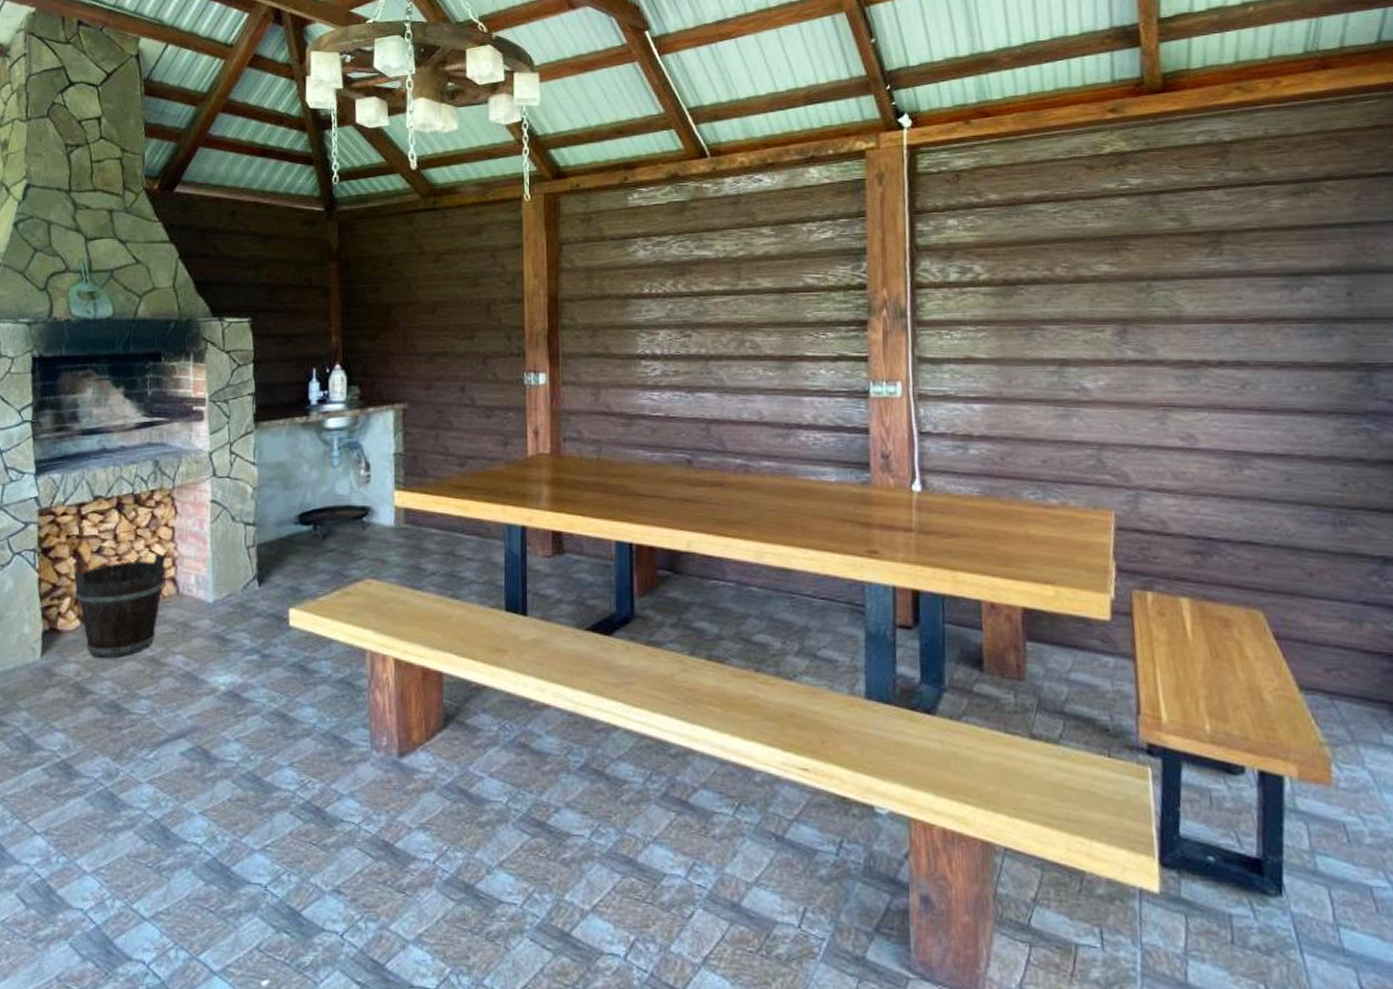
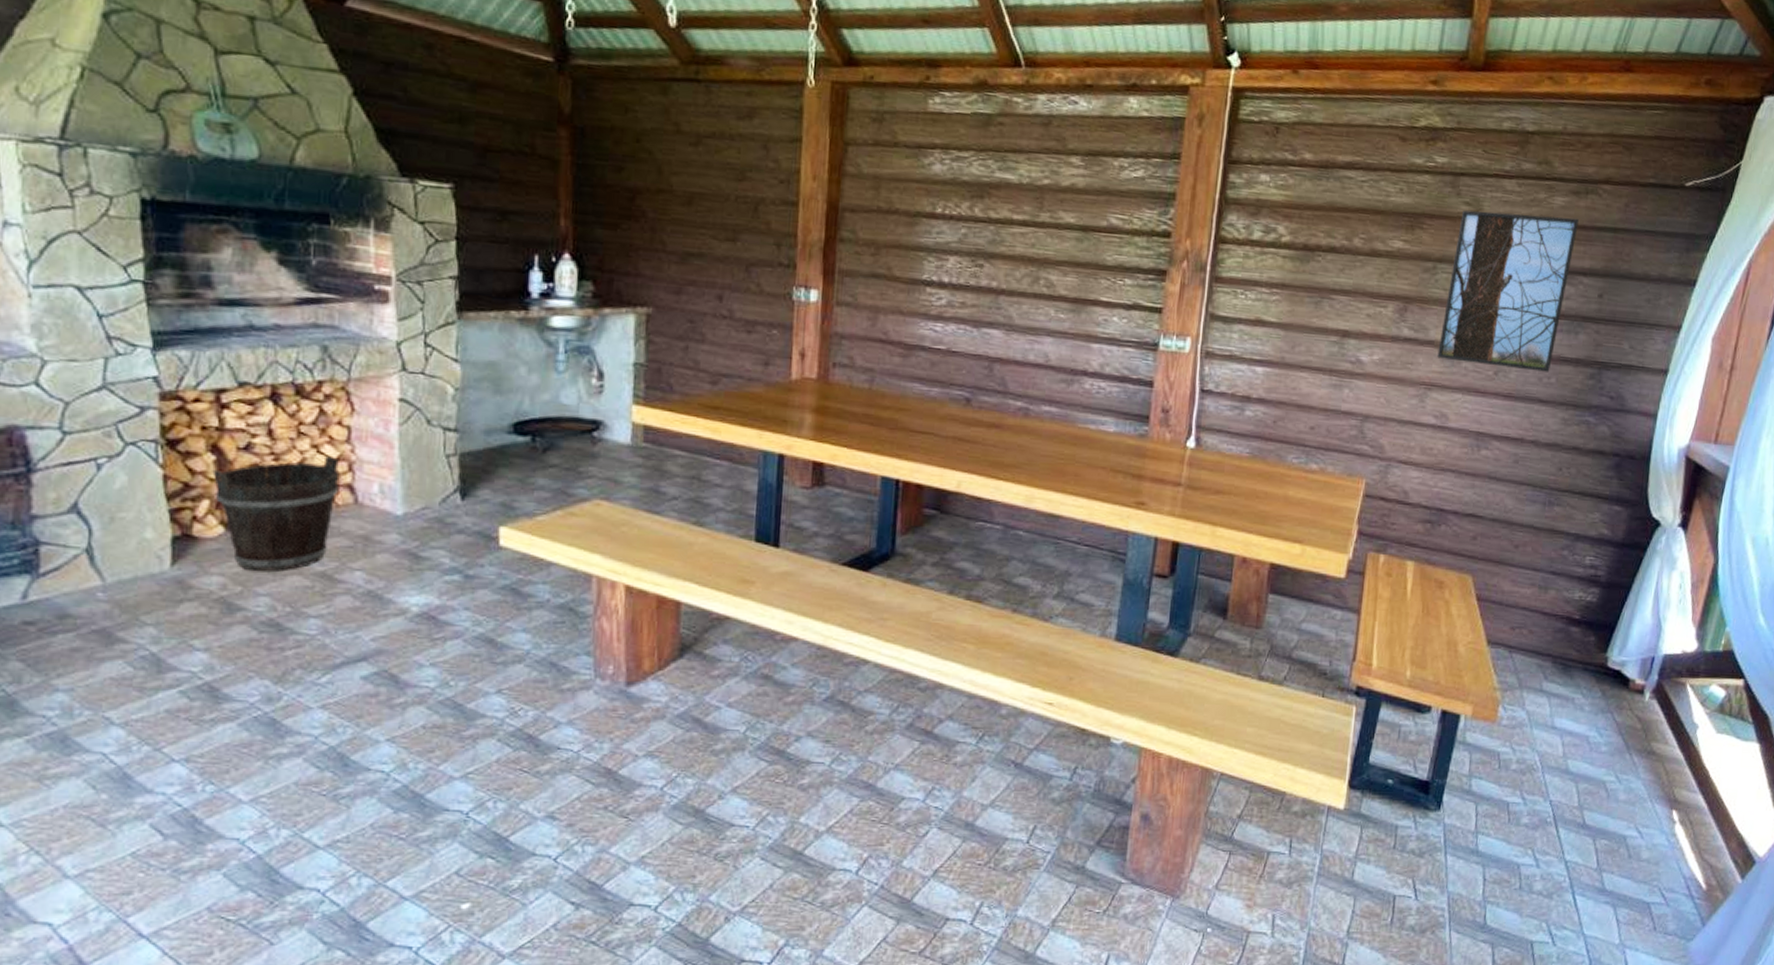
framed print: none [1168,218,1307,381] -> present [1437,210,1579,372]

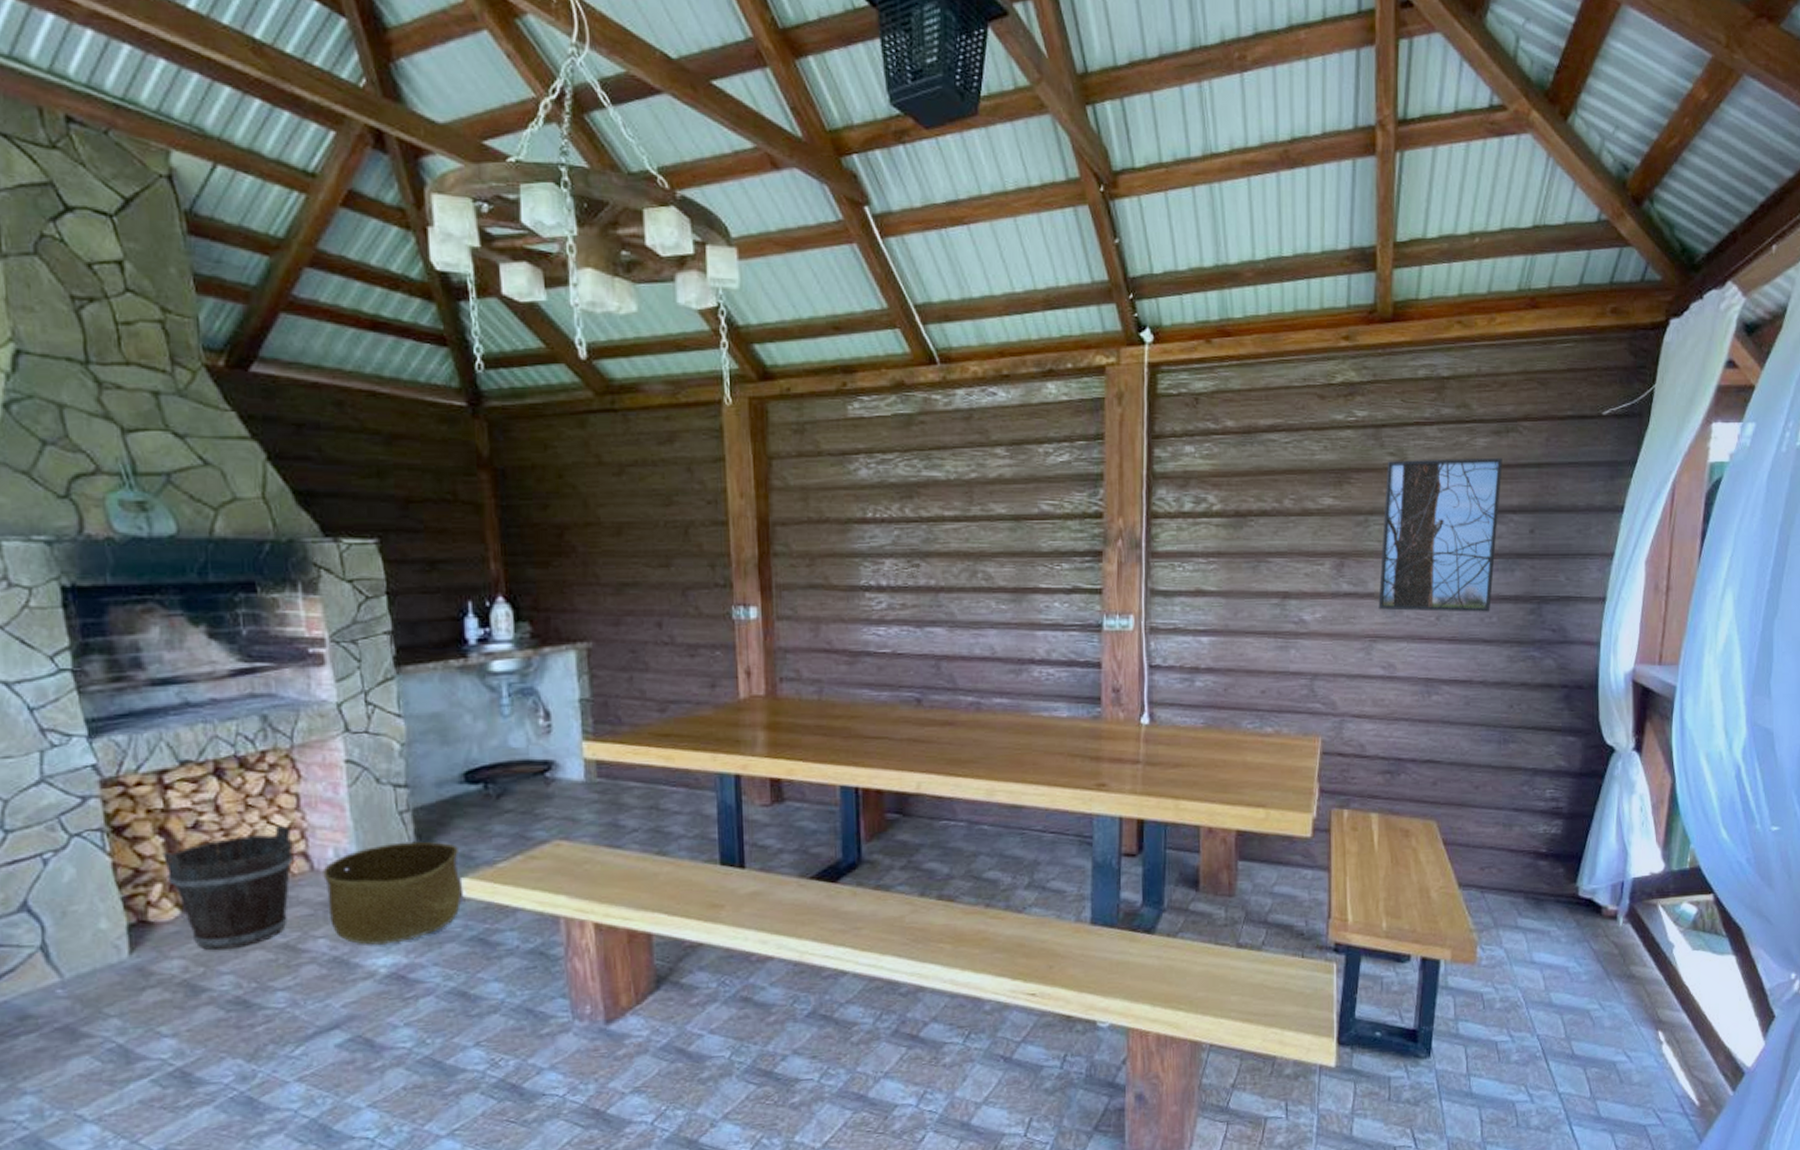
basket: none [366,485,500,584] -> present [323,841,462,945]

